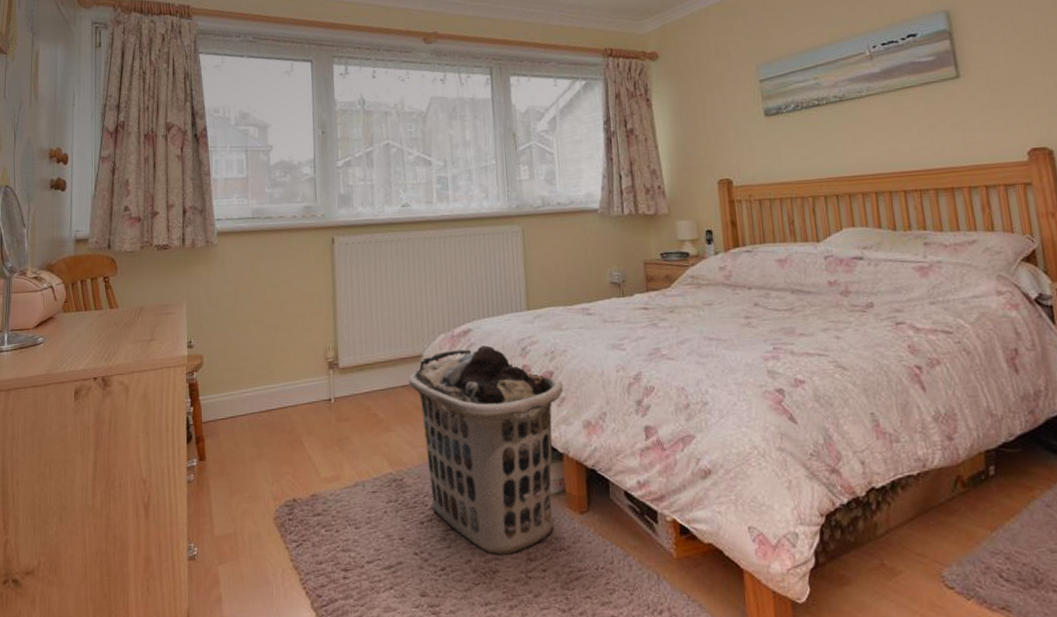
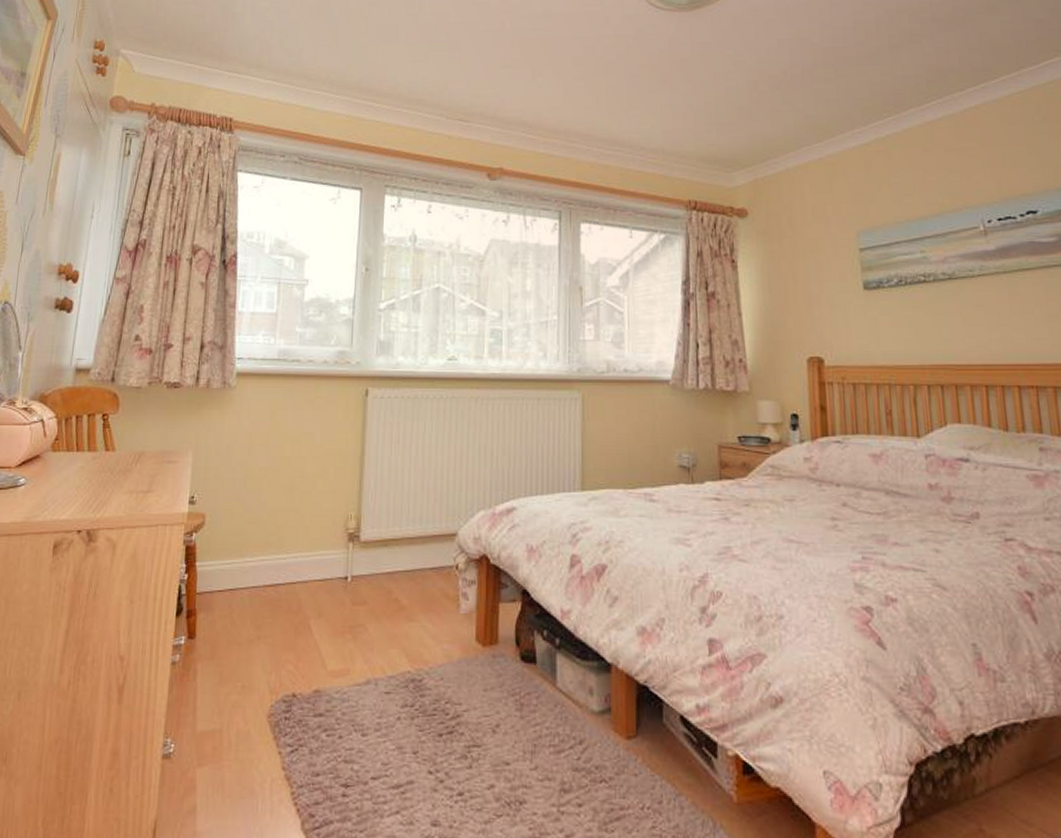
clothes hamper: present [408,345,563,555] -> none [438,528,617,783]

